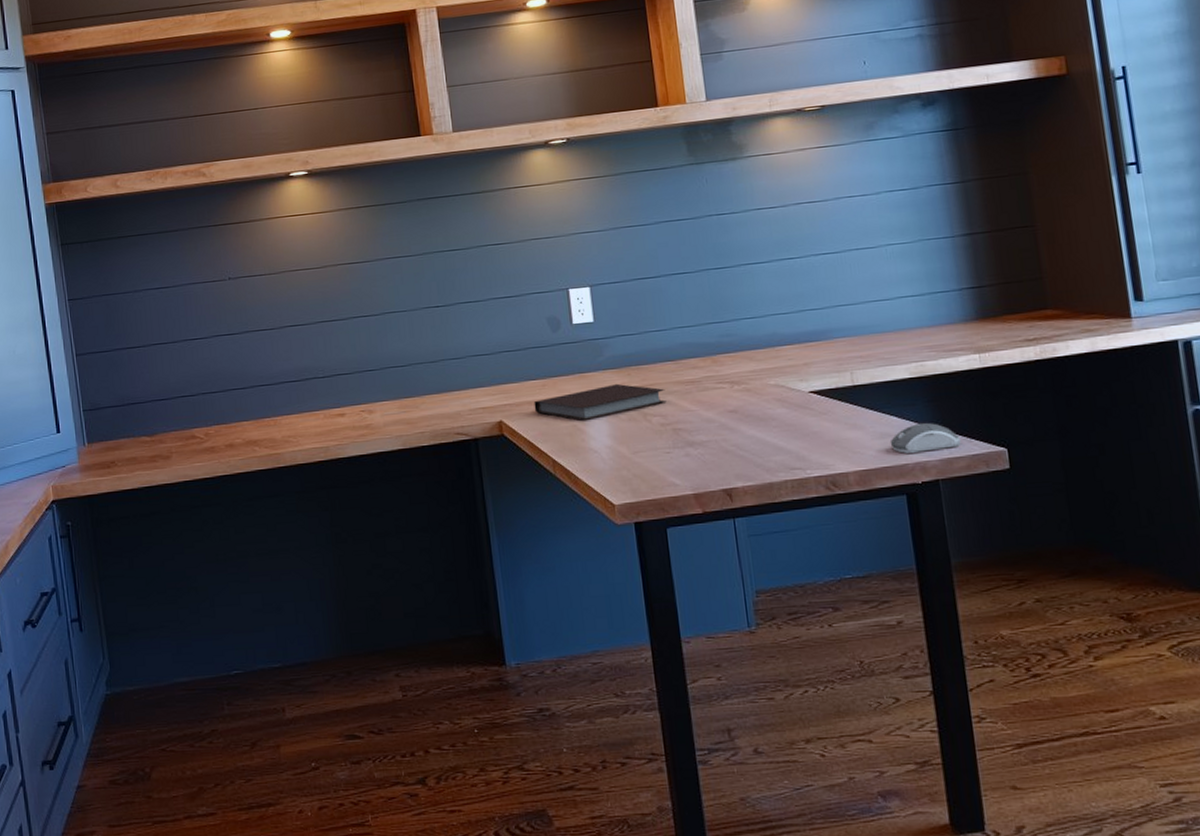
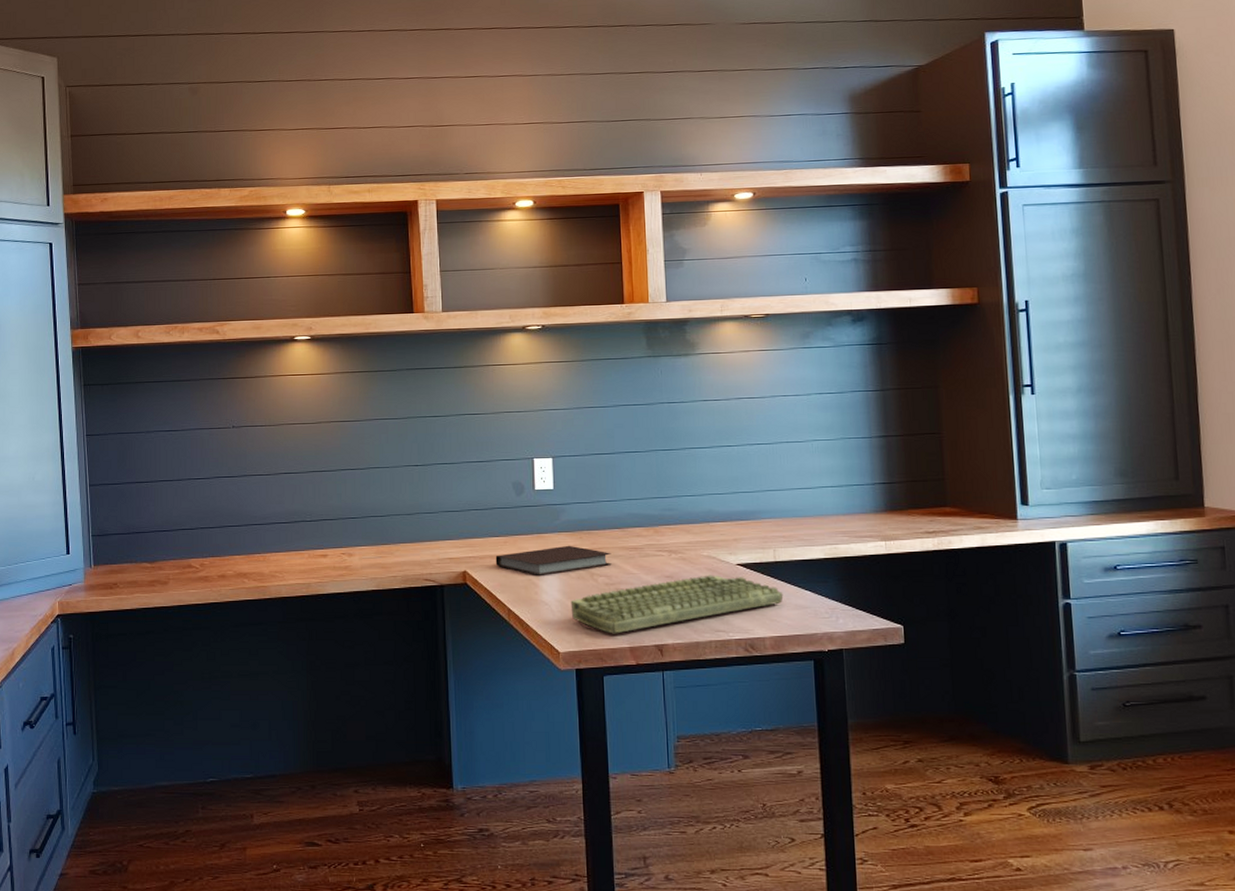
computer keyboard: none [622,405,866,481] -> present [570,575,784,634]
computer mouse: present [889,422,961,453] -> none [803,598,864,624]

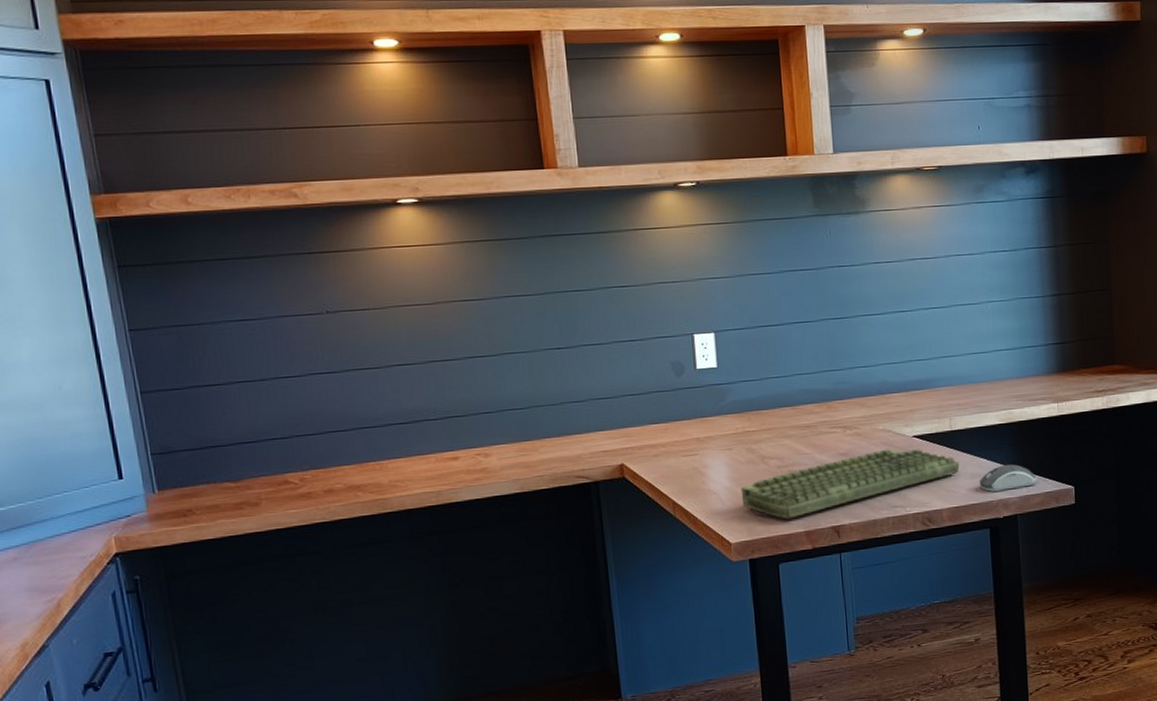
notebook: present [495,545,612,575] -> none [655,427,784,463]
computer mouse: none [803,598,864,624] -> present [979,464,1037,492]

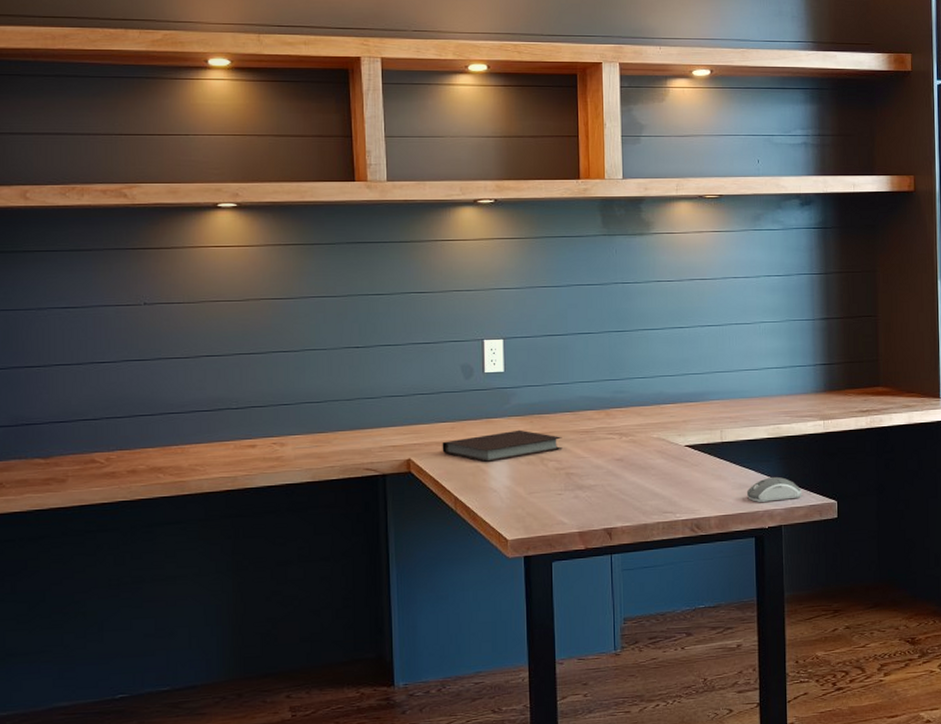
notebook: none [655,427,784,463] -> present [442,429,563,462]
computer keyboard: present [740,449,960,519] -> none [520,457,729,519]

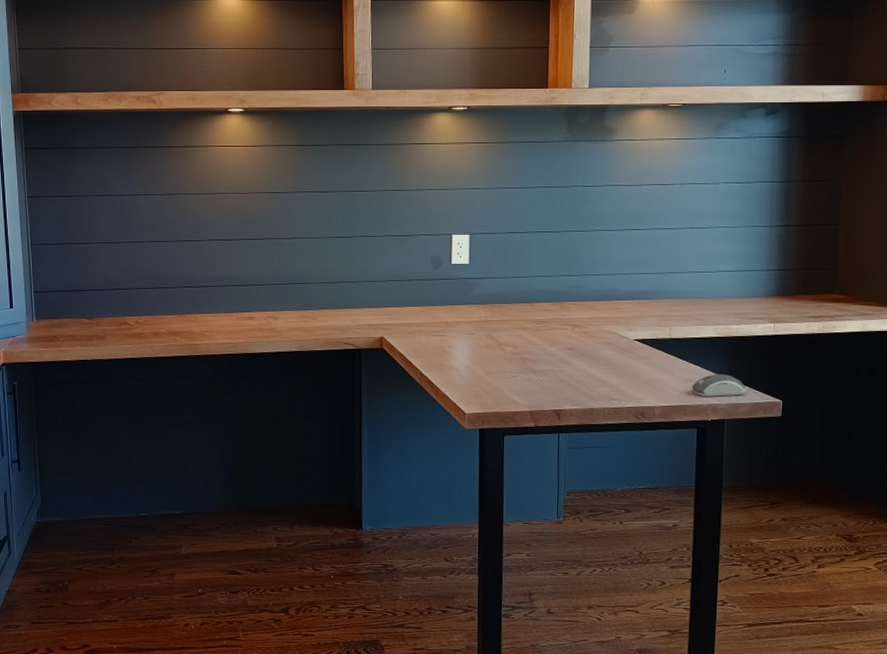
notebook: present [442,429,563,462] -> none [411,316,519,343]

